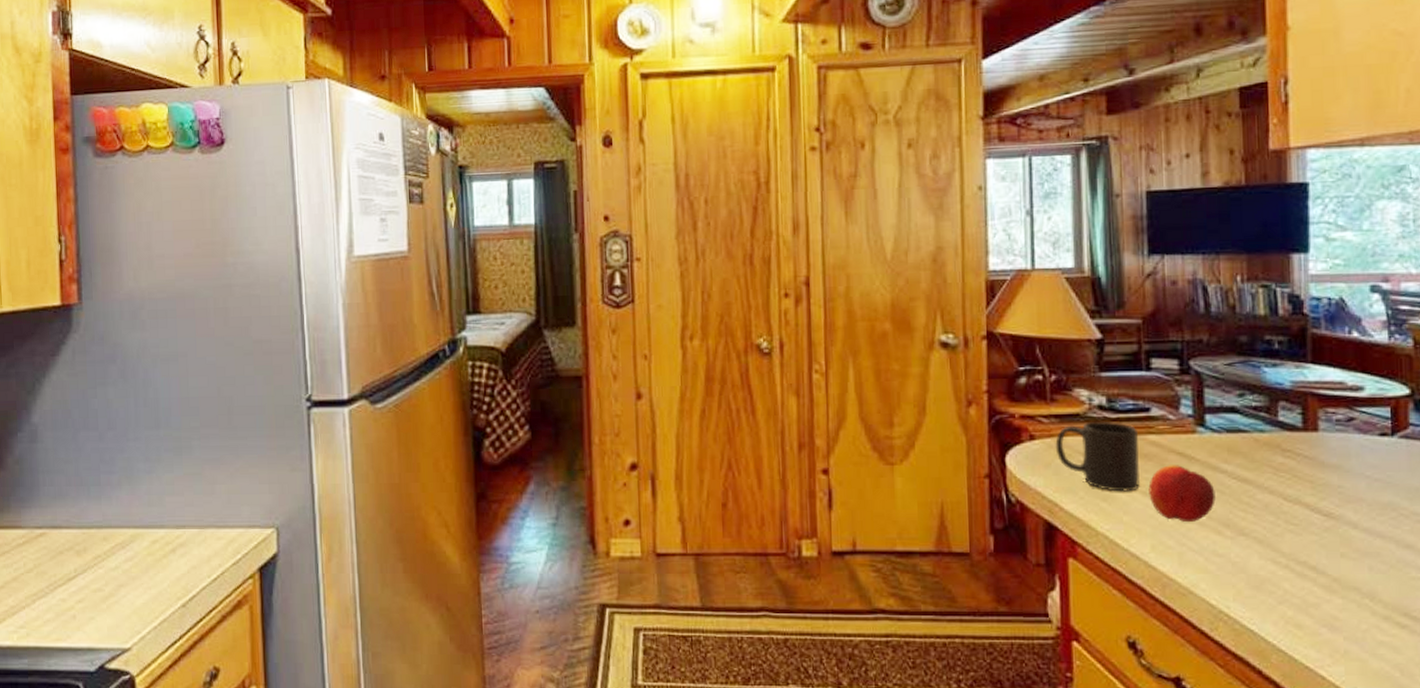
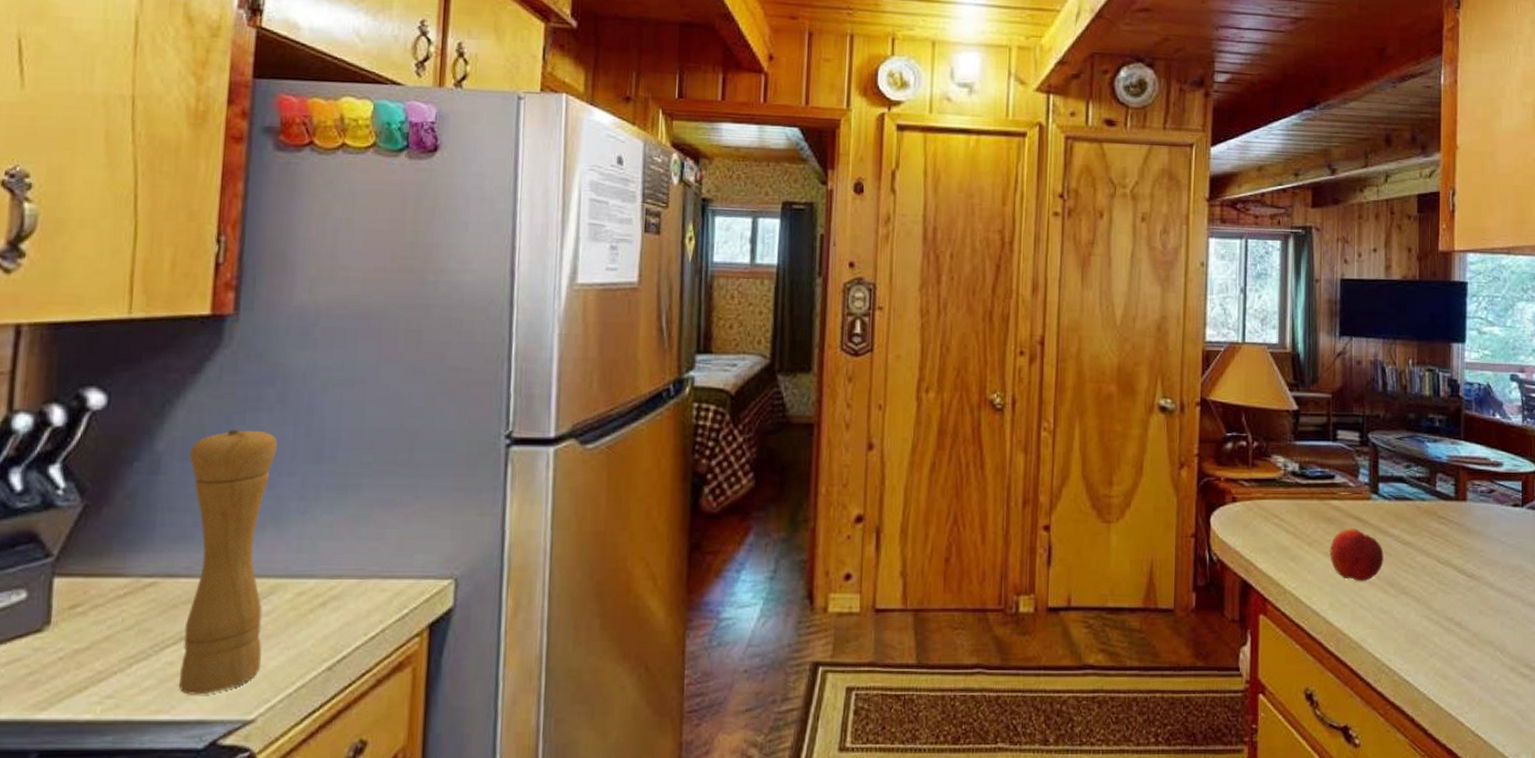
pepper mill: none [58,401,131,627] -> present [179,428,277,695]
mug: present [1055,420,1141,492] -> none [1254,486,1324,552]

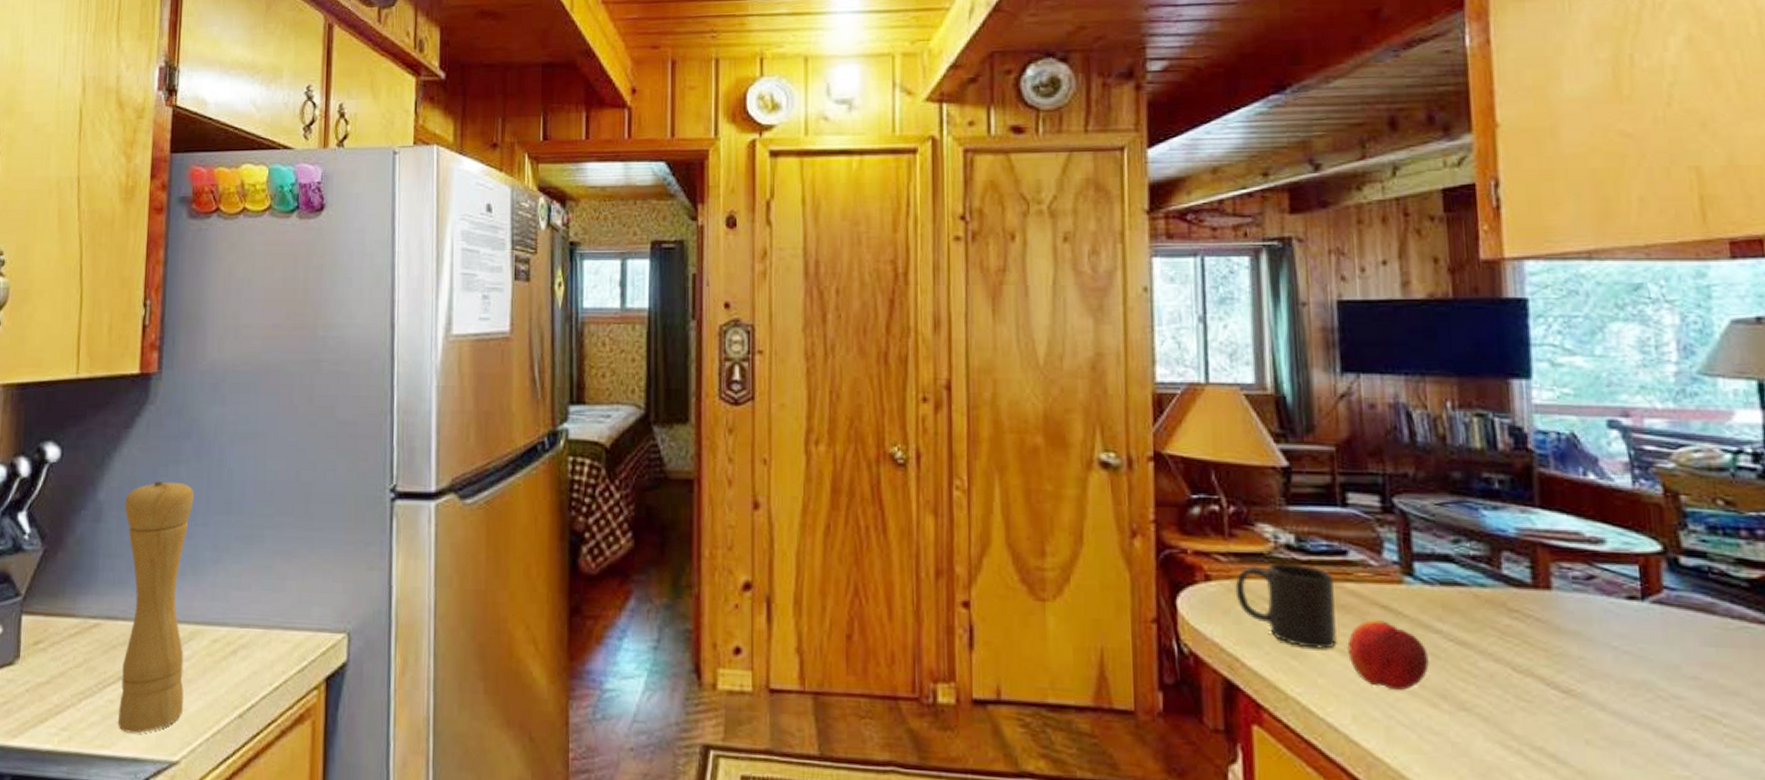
mug: none [1254,486,1324,552] -> present [1235,562,1338,649]

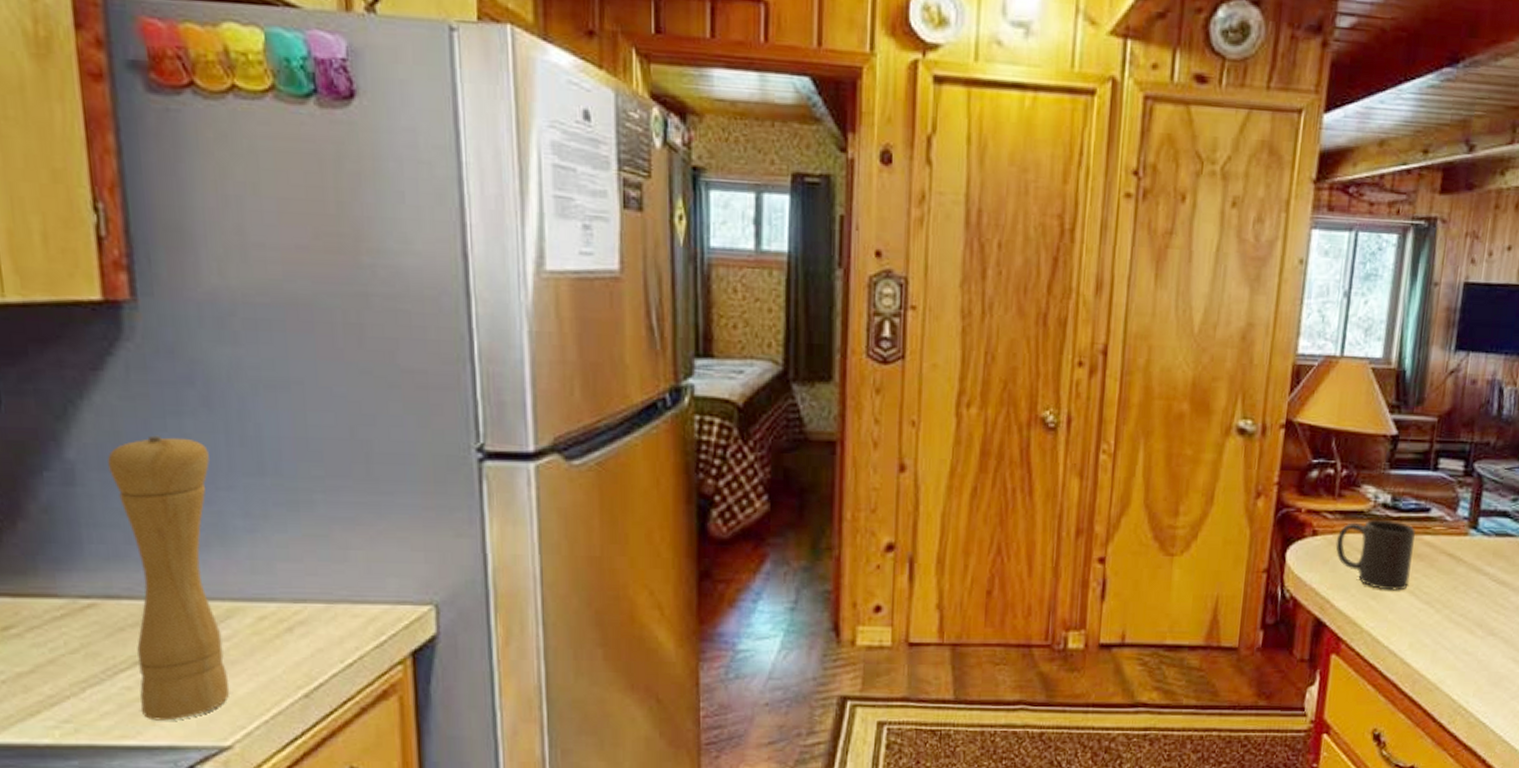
peach: present [1347,620,1429,691] -> none [1415,566,1476,622]

